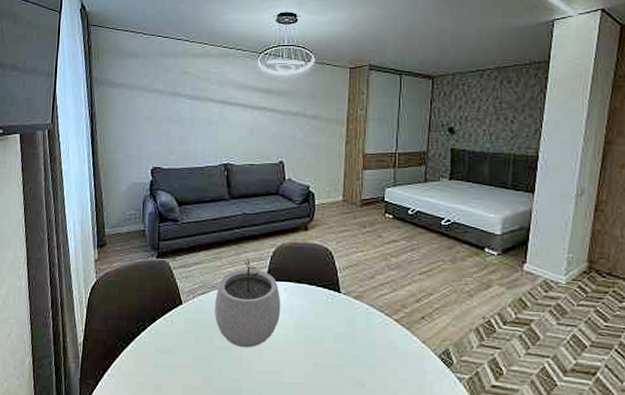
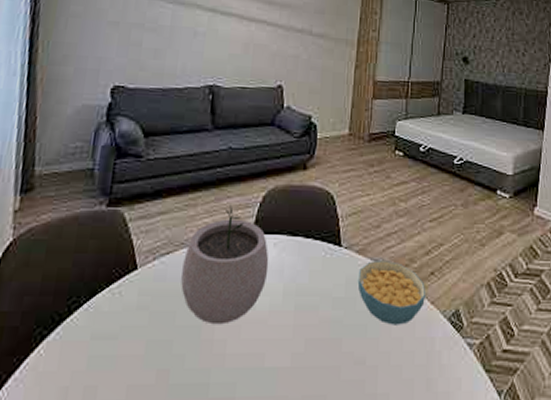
cereal bowl: none [356,305,418,358] -> present [357,261,427,325]

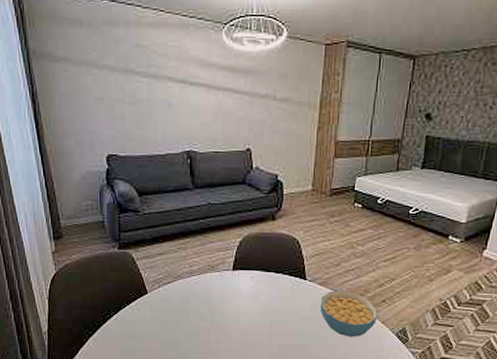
plant pot: present [181,204,269,325] -> none [181,247,248,332]

